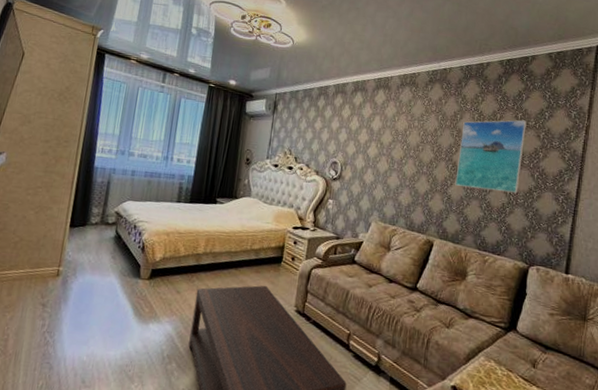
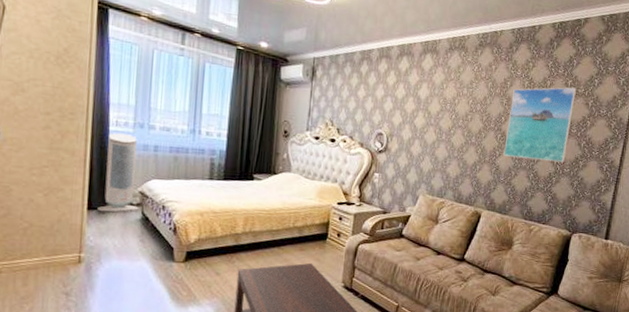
air purifier: none [78,159,118,230] -> present [97,133,139,212]

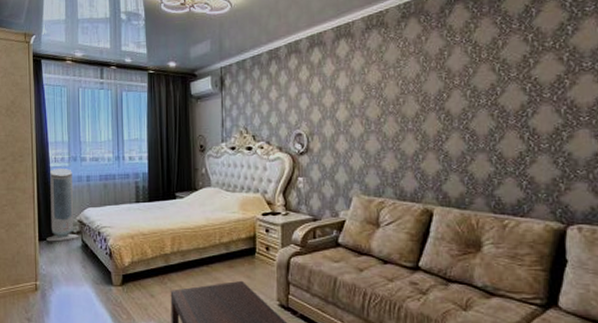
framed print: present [503,87,576,163] -> none [451,41,542,139]

